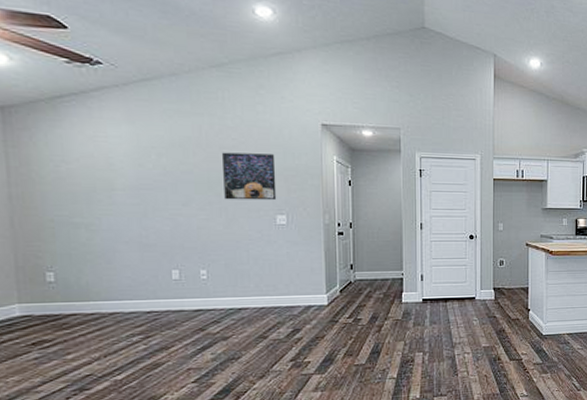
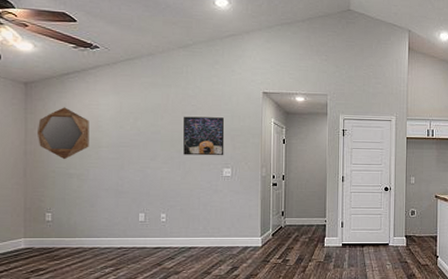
home mirror: none [23,139,98,206] -> present [36,107,89,160]

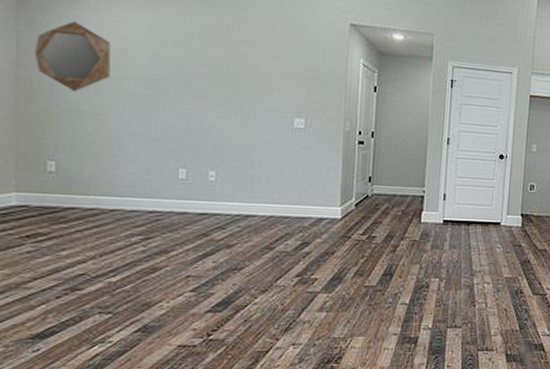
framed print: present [183,116,225,156] -> none [241,47,298,102]

